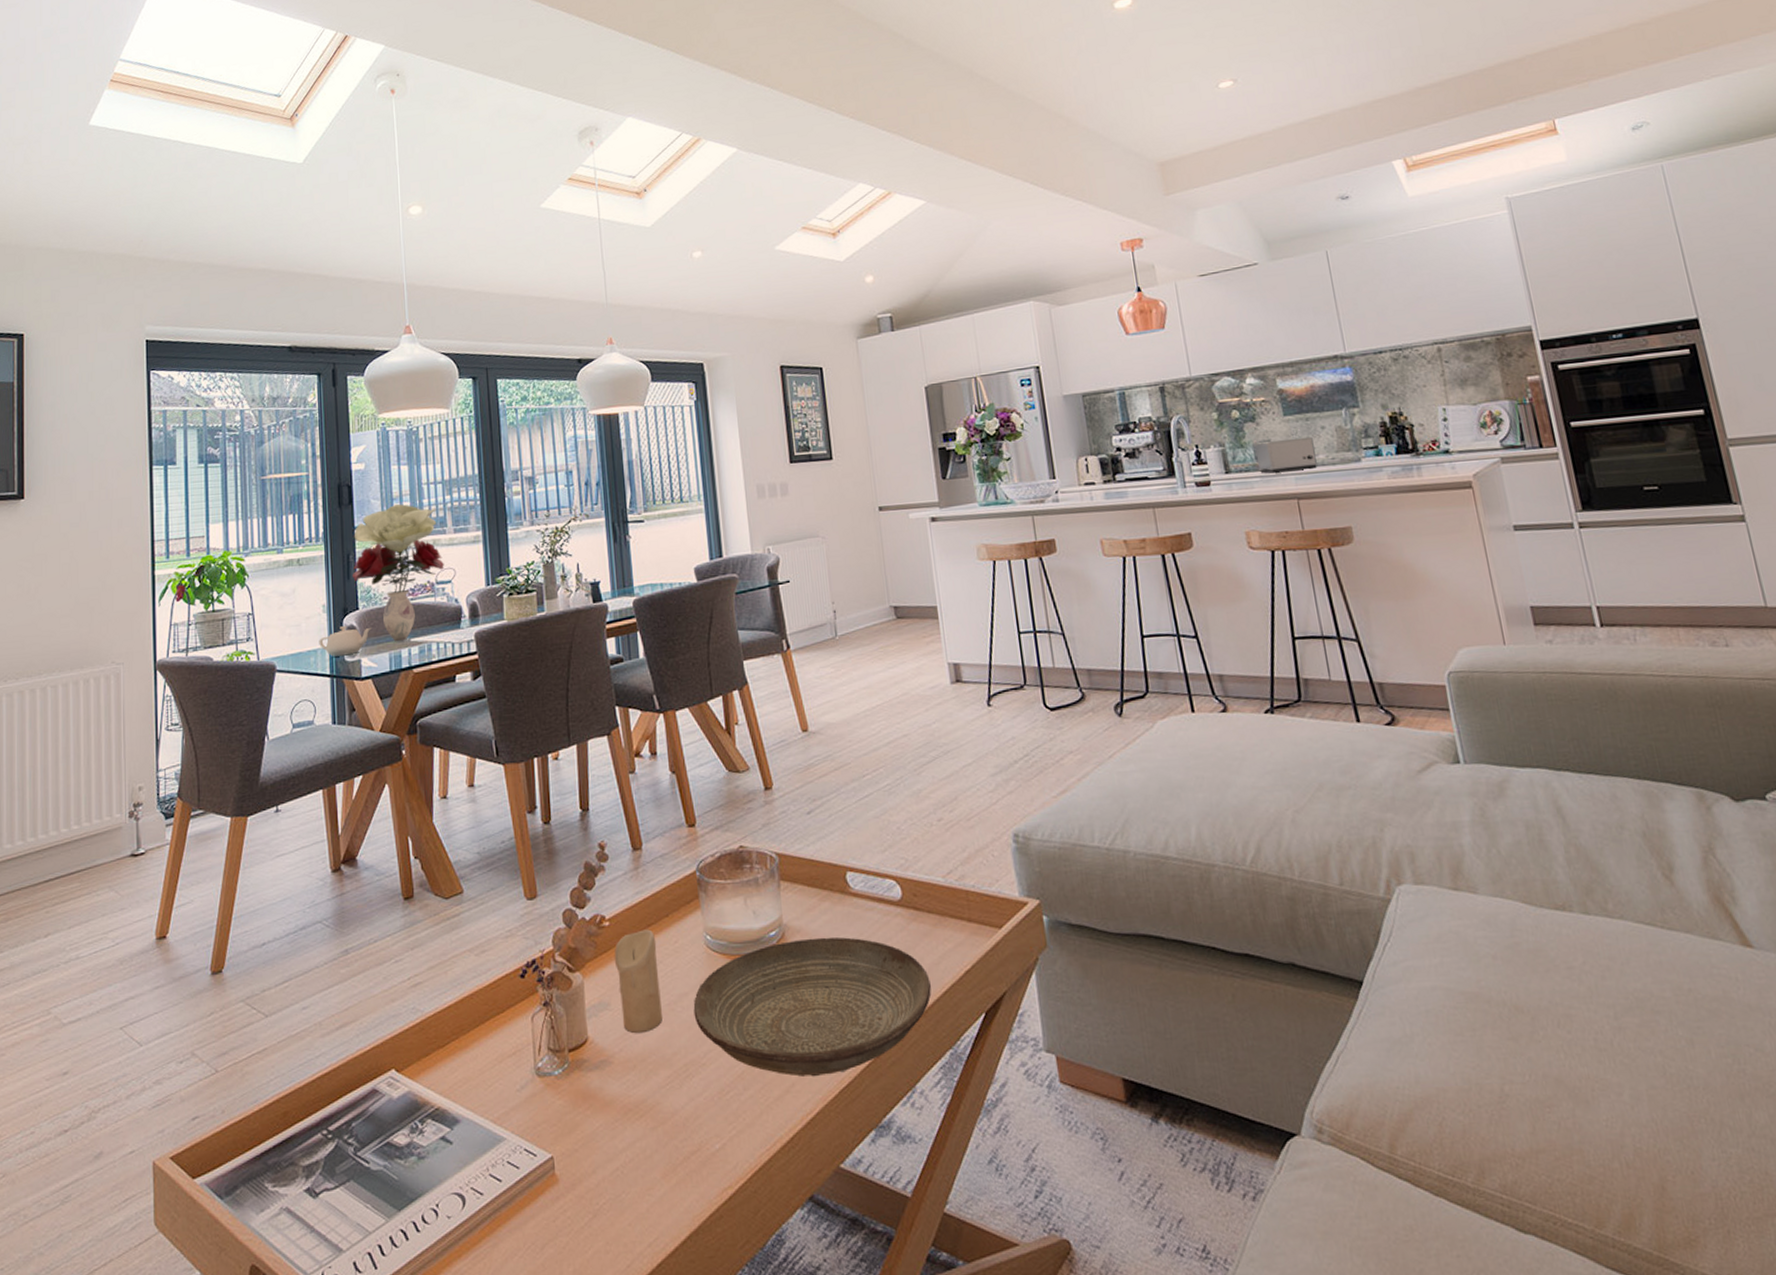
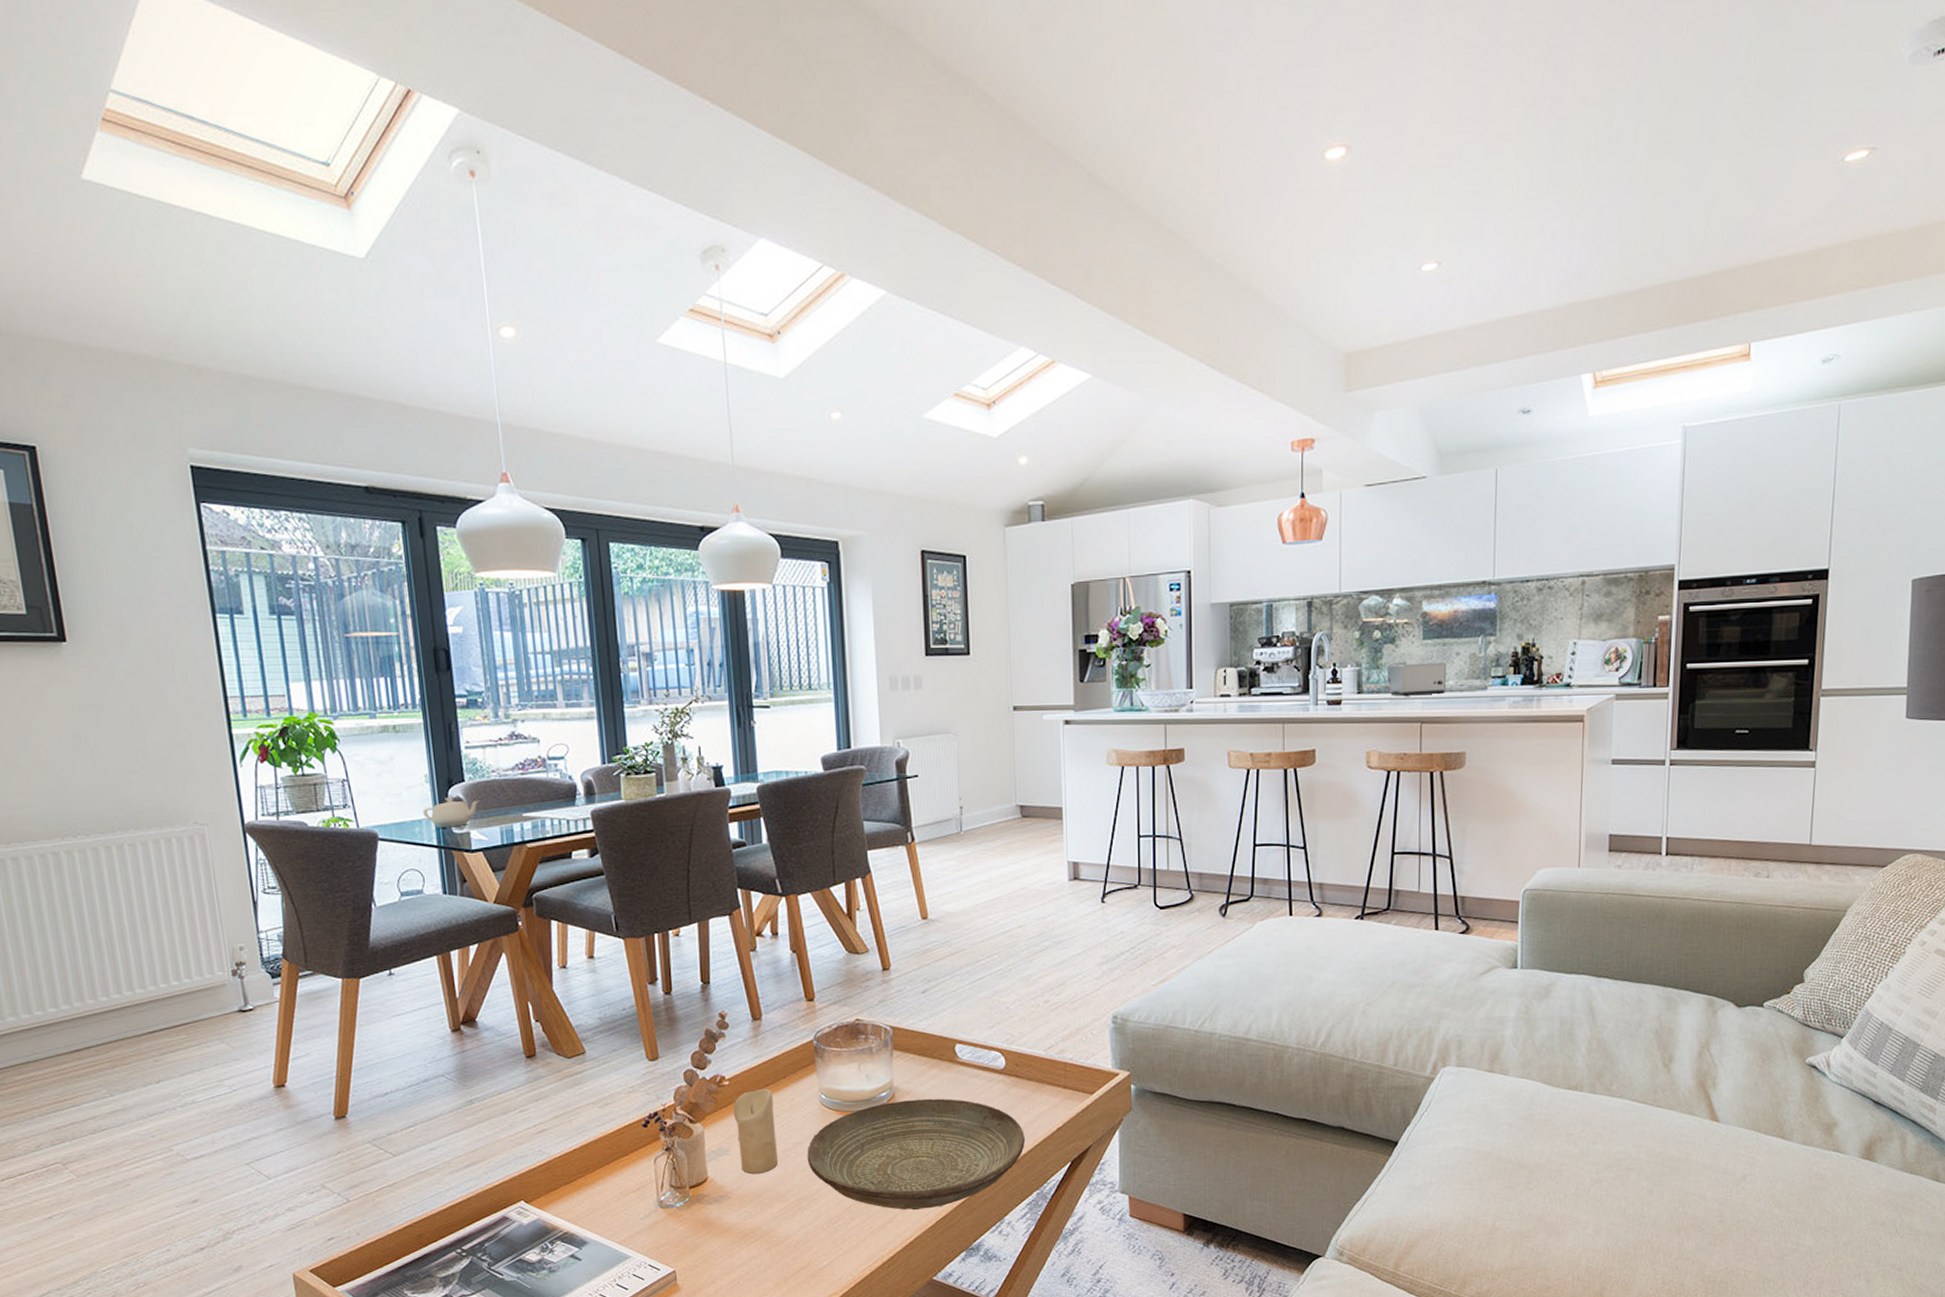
flower bouquet: present [353,504,444,642] -> none [454,674,556,816]

